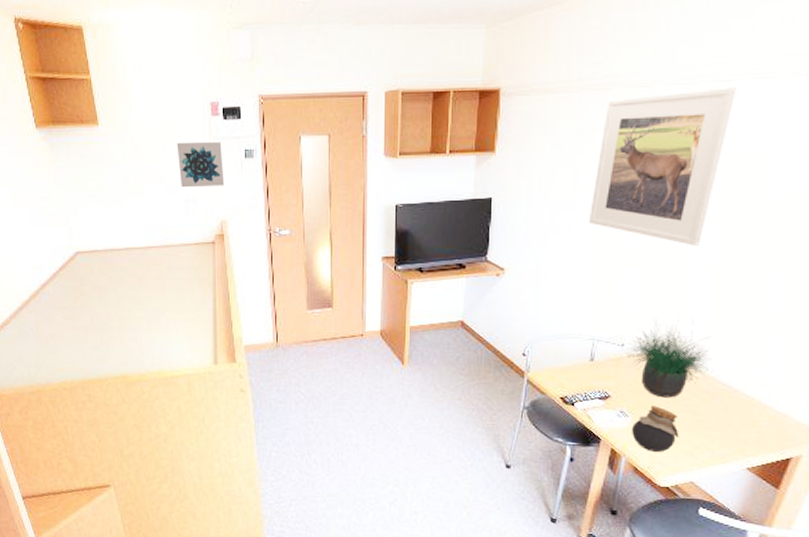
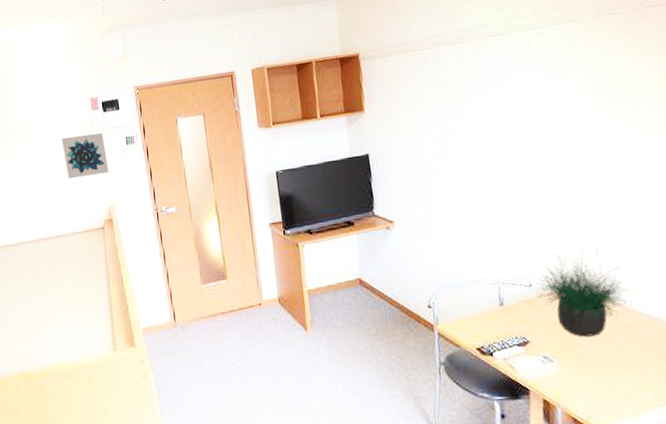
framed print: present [589,87,736,246] -> none [463,26,586,177]
jar: present [632,405,679,452] -> none [560,346,614,398]

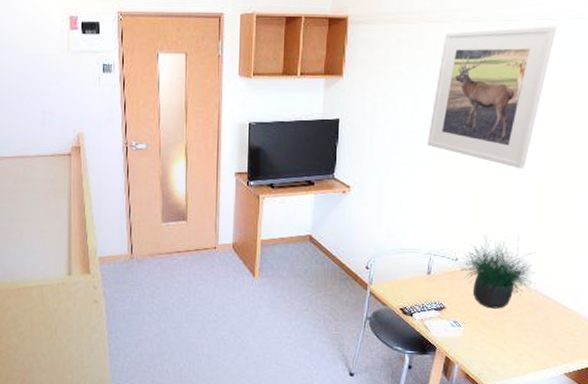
wall art: present [61,133,109,179] -> none [34,54,82,100]
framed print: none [463,26,586,177] -> present [428,26,557,169]

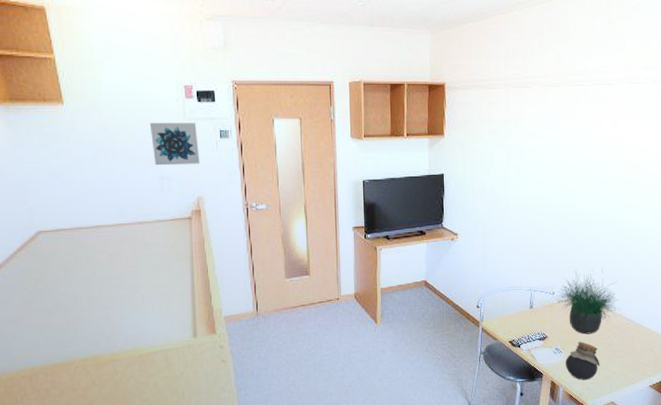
wall art: none [34,54,82,100] -> present [149,122,200,166]
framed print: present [428,26,557,169] -> none [521,89,617,211]
jar: none [464,316,506,359] -> present [566,341,600,380]

